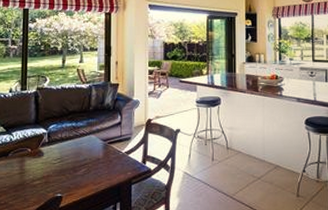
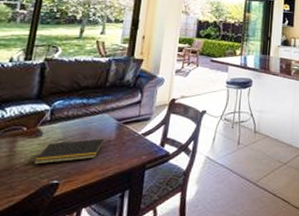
notepad: none [40,158,94,181] -> present [33,139,104,165]

